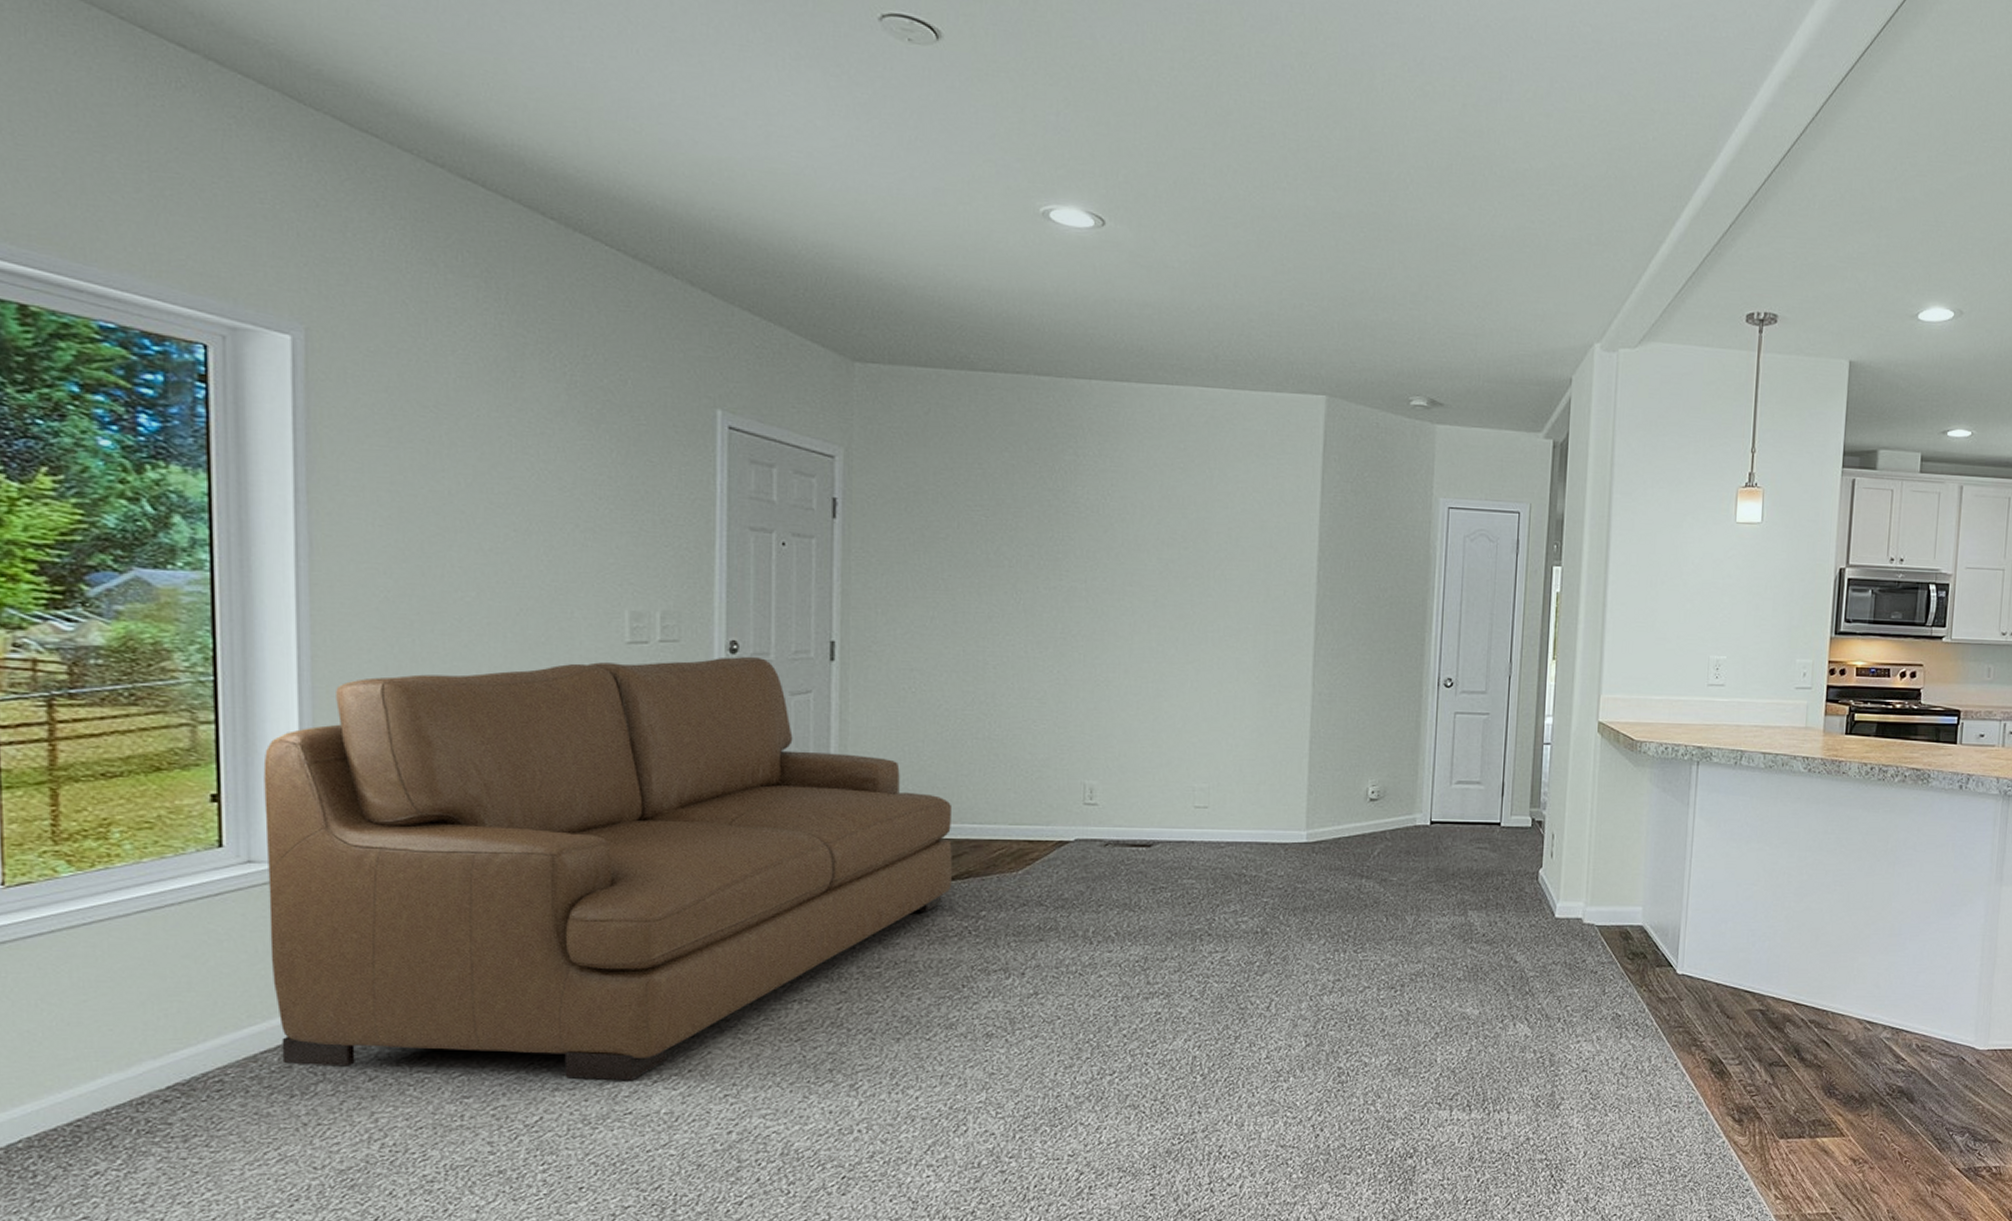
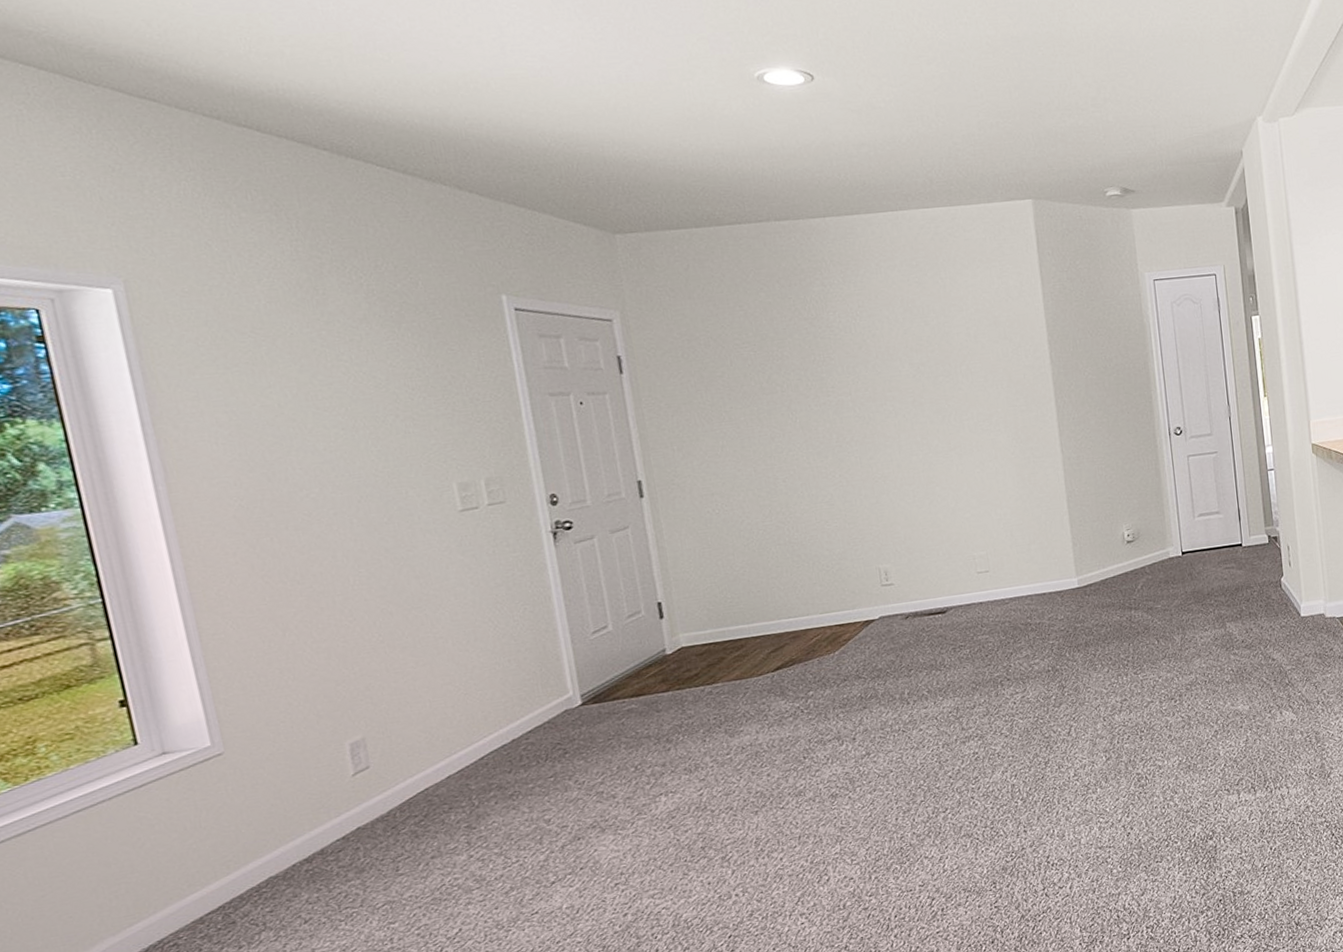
sofa: present [263,656,952,1081] -> none [159,504,780,921]

